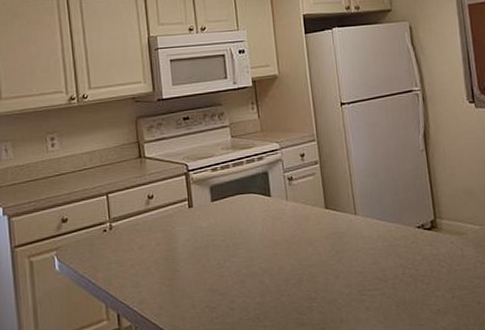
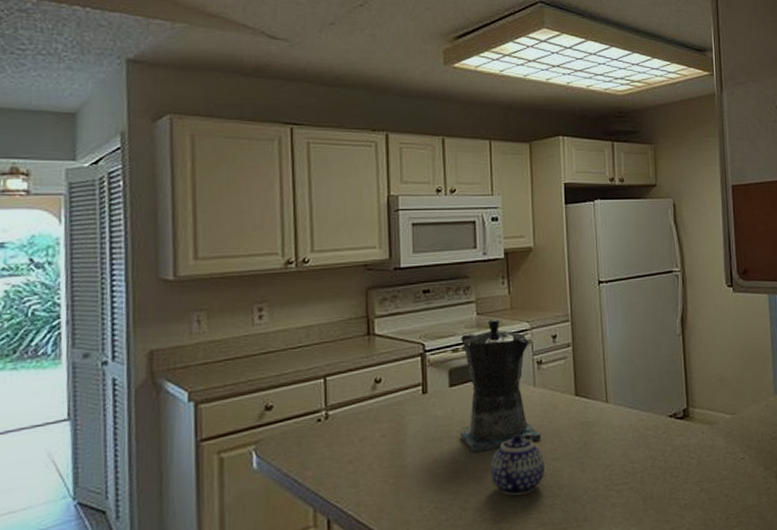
coffee maker: none [219,140,296,260] -> present [461,318,541,453]
teapot: none [251,242,302,299] -> present [490,433,546,496]

